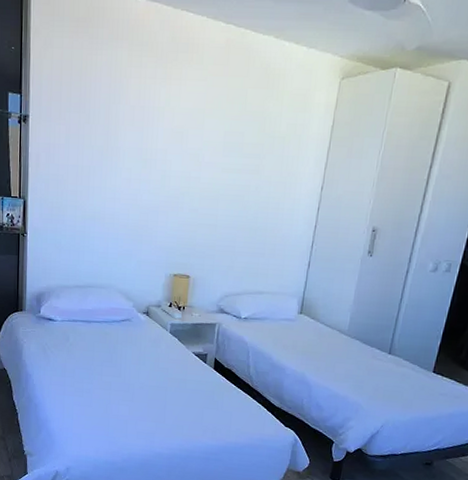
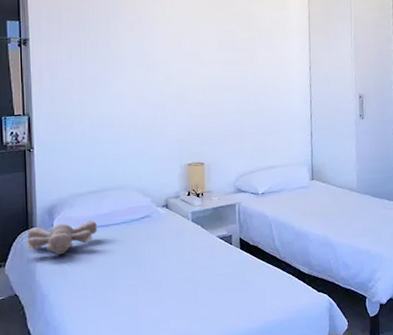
stuffed bear: none [16,311,81,342] -> present [27,220,98,256]

